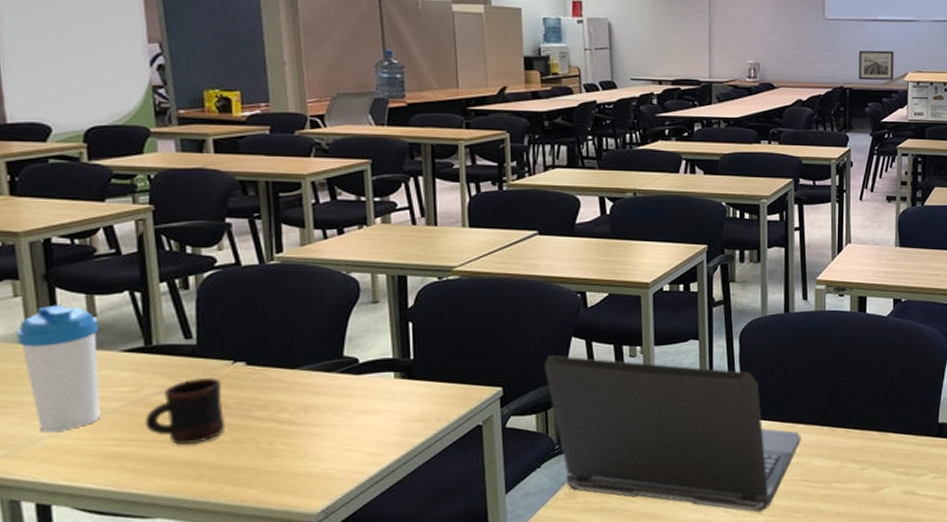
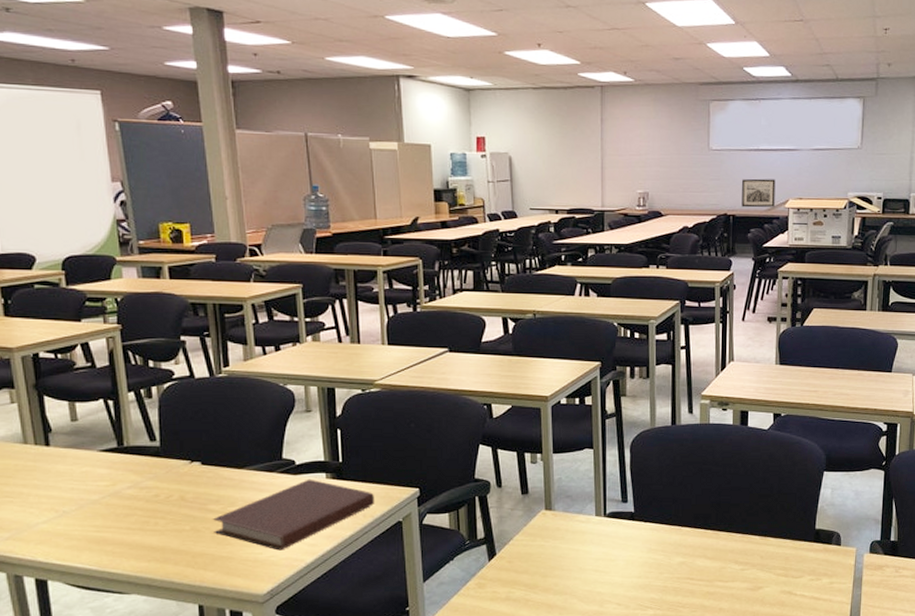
water bottle: present [17,304,100,433] -> none [15,410,84,519]
mug: present [145,378,226,444] -> none [120,475,186,532]
notebook: none [257,379,451,462] -> present [212,479,375,551]
laptop computer: present [543,354,801,513] -> none [455,460,687,606]

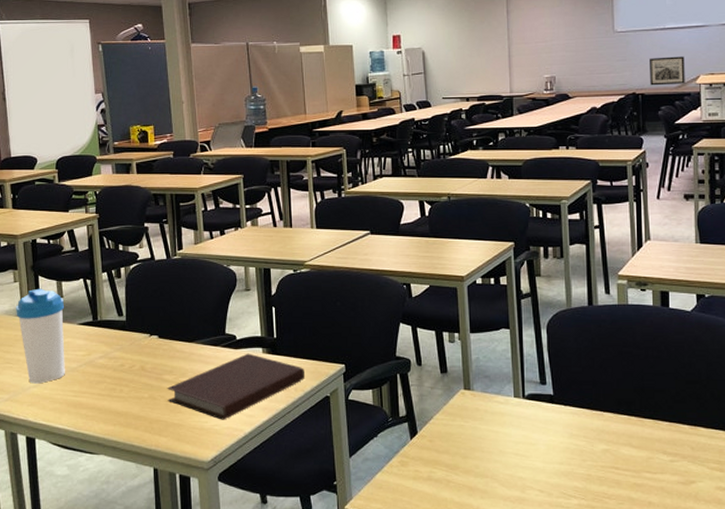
water bottle: none [15,410,84,519] -> present [16,288,65,384]

